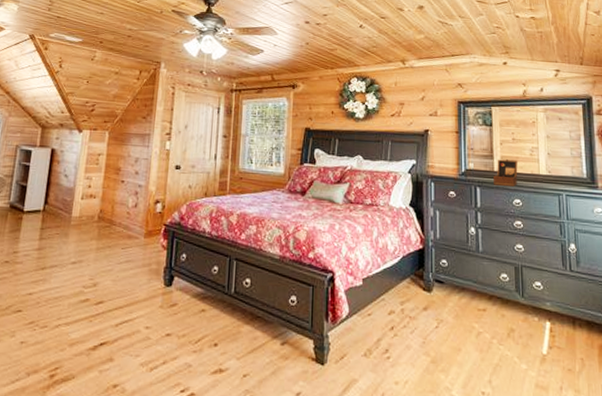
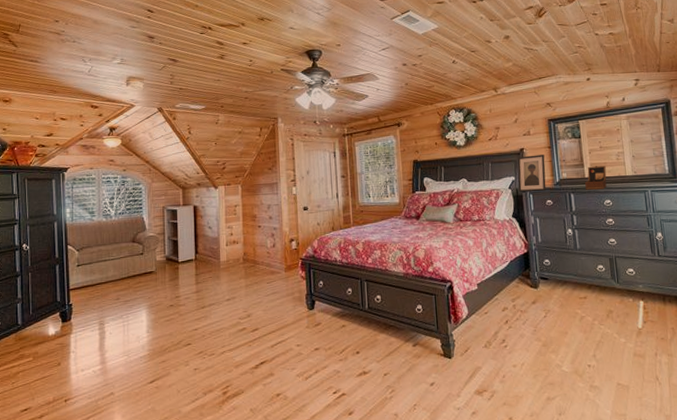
picture frame: none [419,138,451,181] -> present [517,155,547,192]

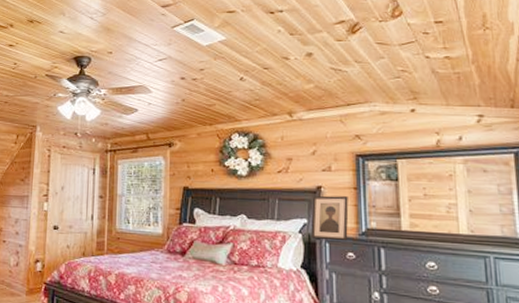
wooden box: present [585,165,607,190] -> none [401,217,432,248]

